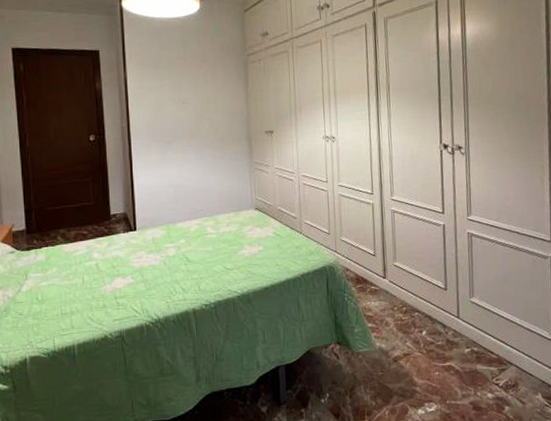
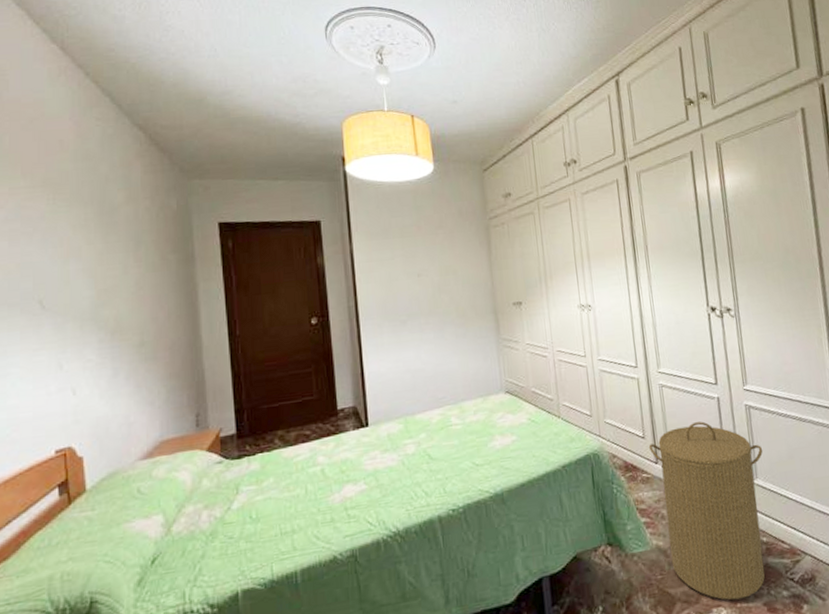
laundry hamper: none [378,245,481,398] -> present [648,421,766,601]

